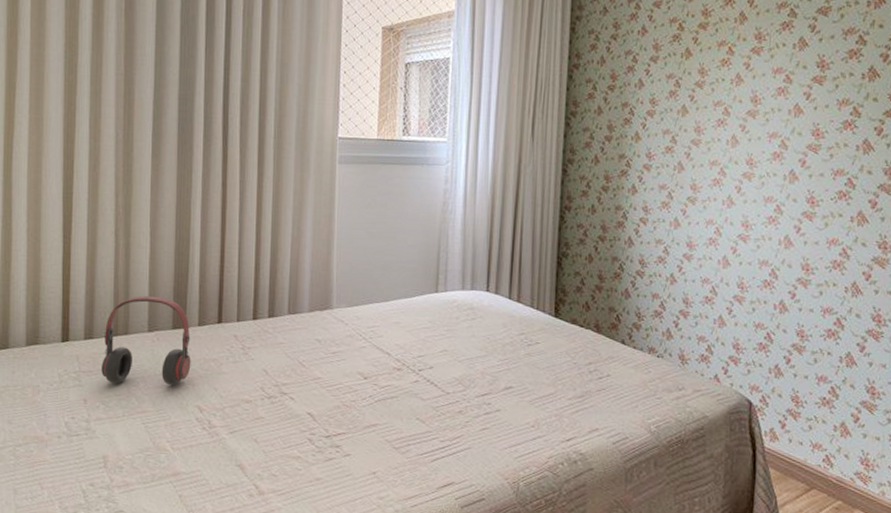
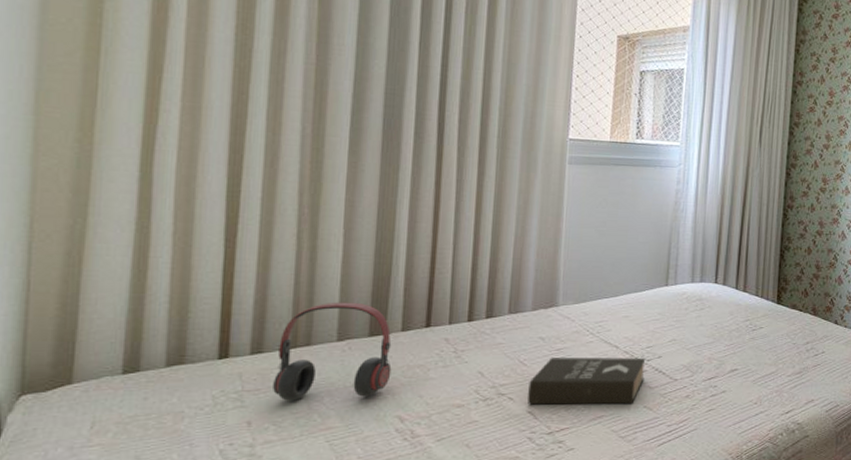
book: none [307,360,418,415] -> present [527,358,646,405]

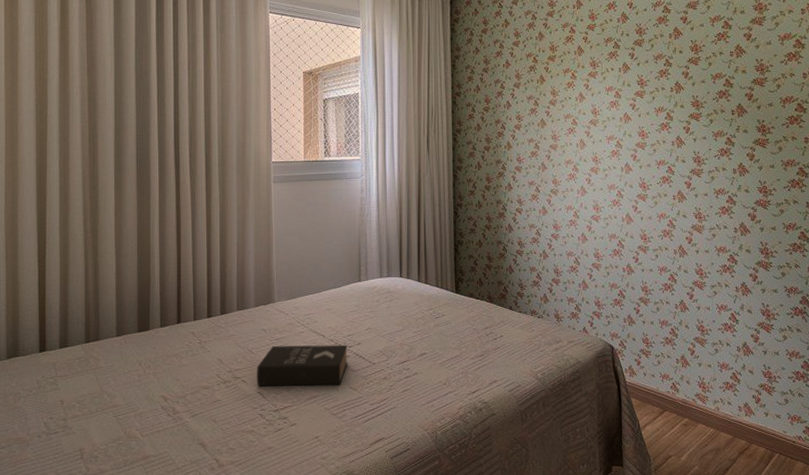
headphones: present [273,302,392,401] -> none [76,305,156,384]

